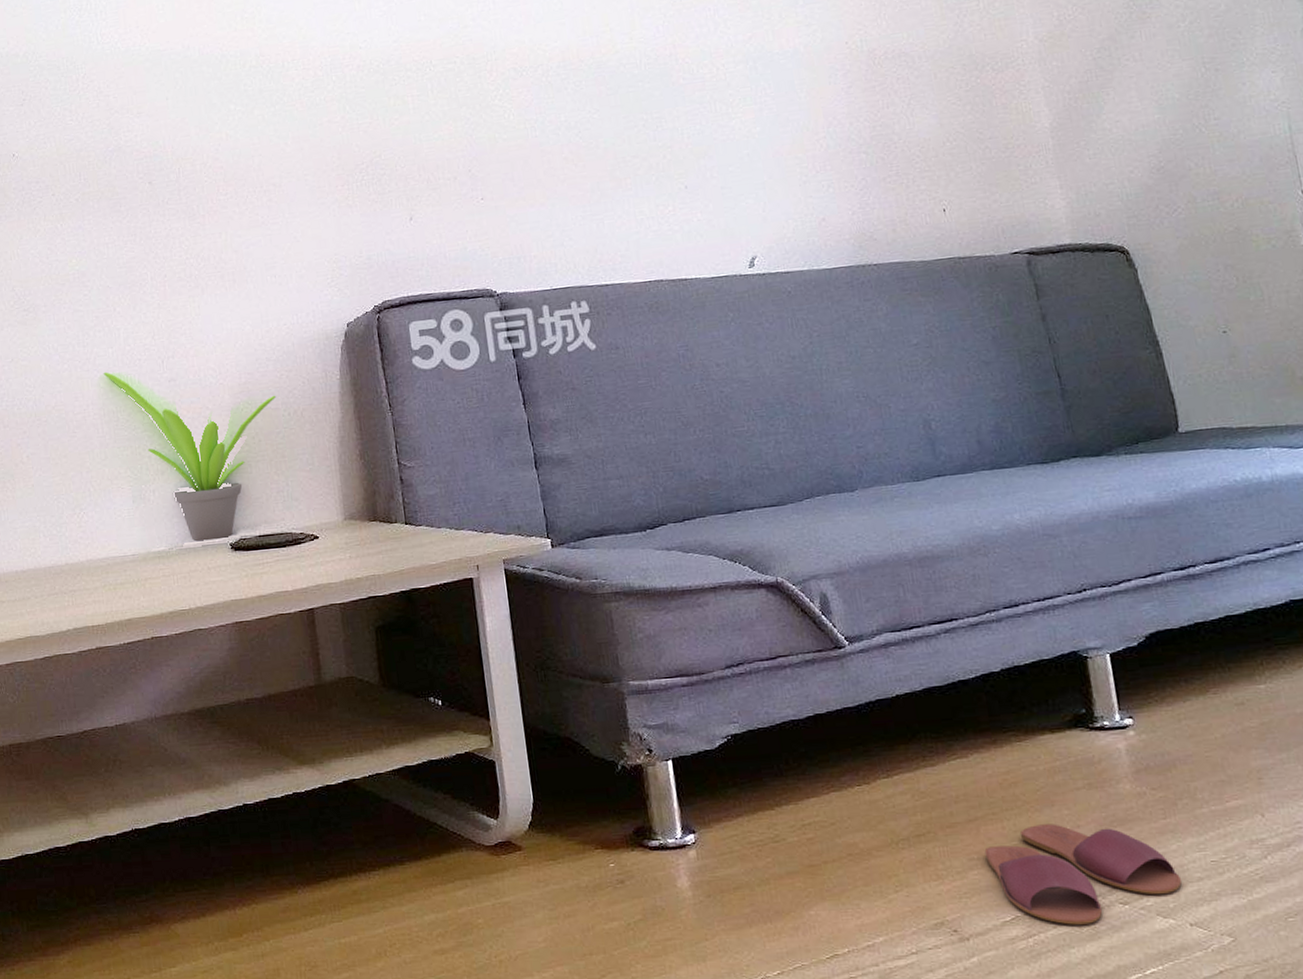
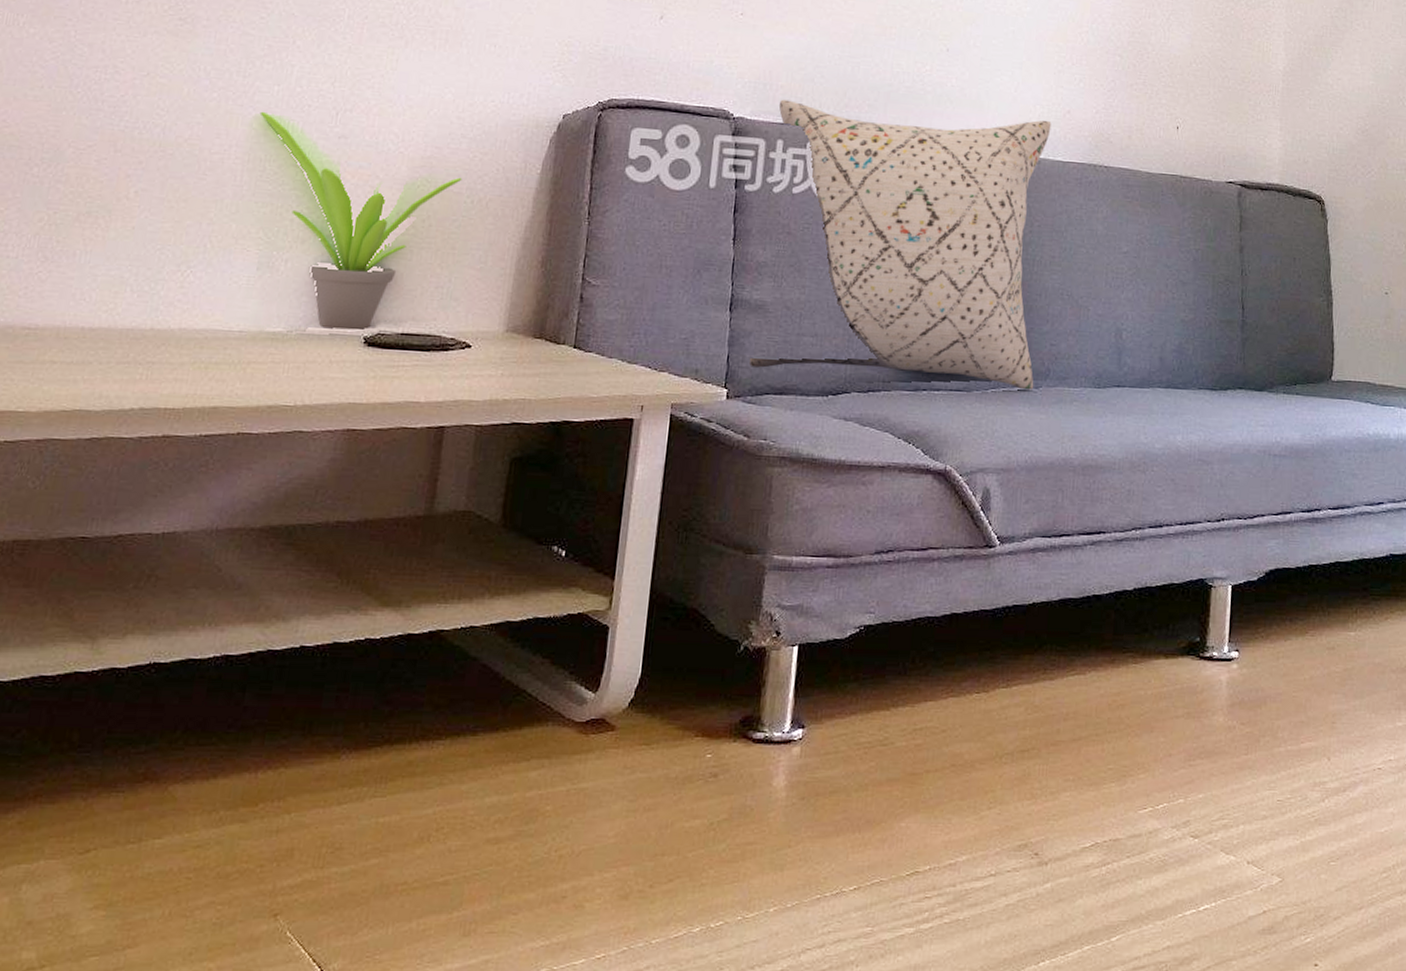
pillow: none [535,232,850,516] -> present [748,99,1052,390]
slippers: present [984,824,1182,925] -> none [1080,750,1248,856]

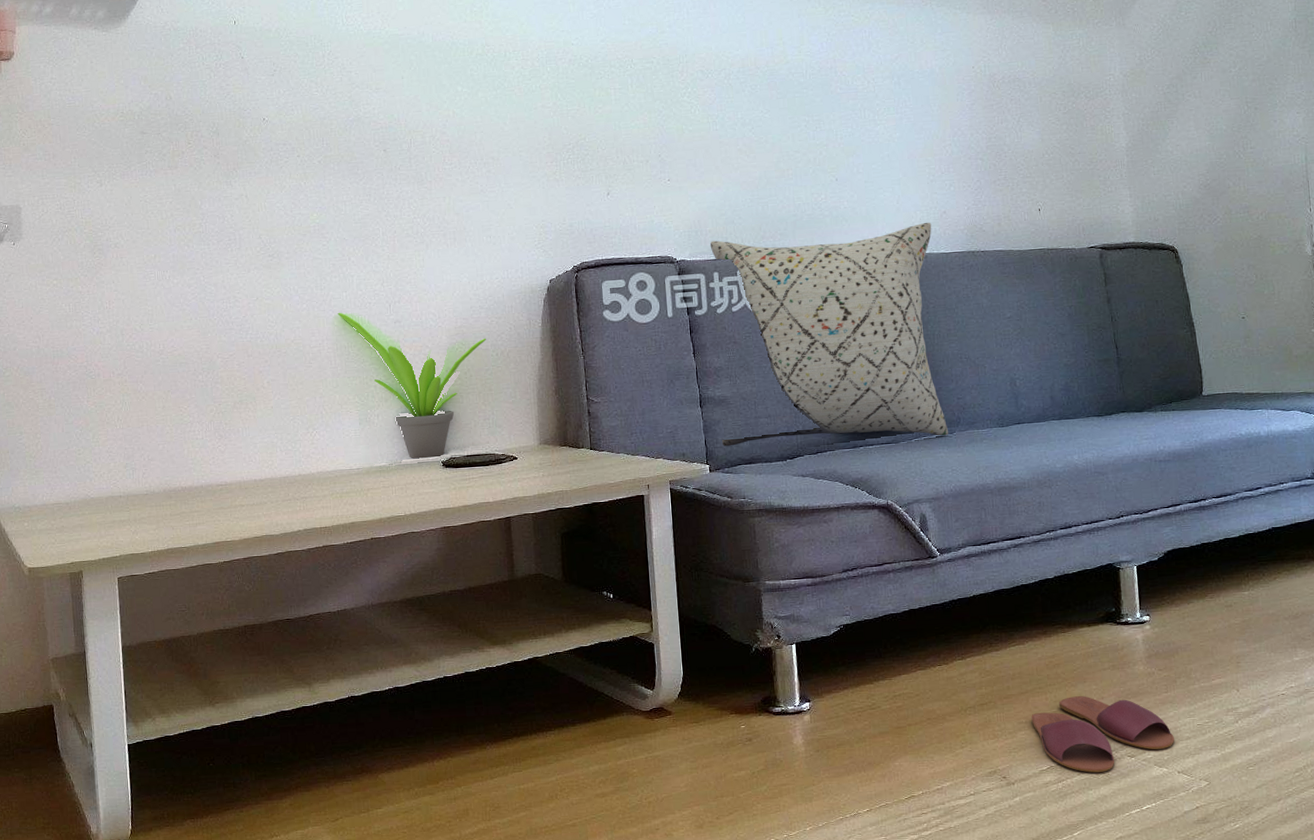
slippers: none [1080,750,1248,856] -> present [1031,696,1174,773]

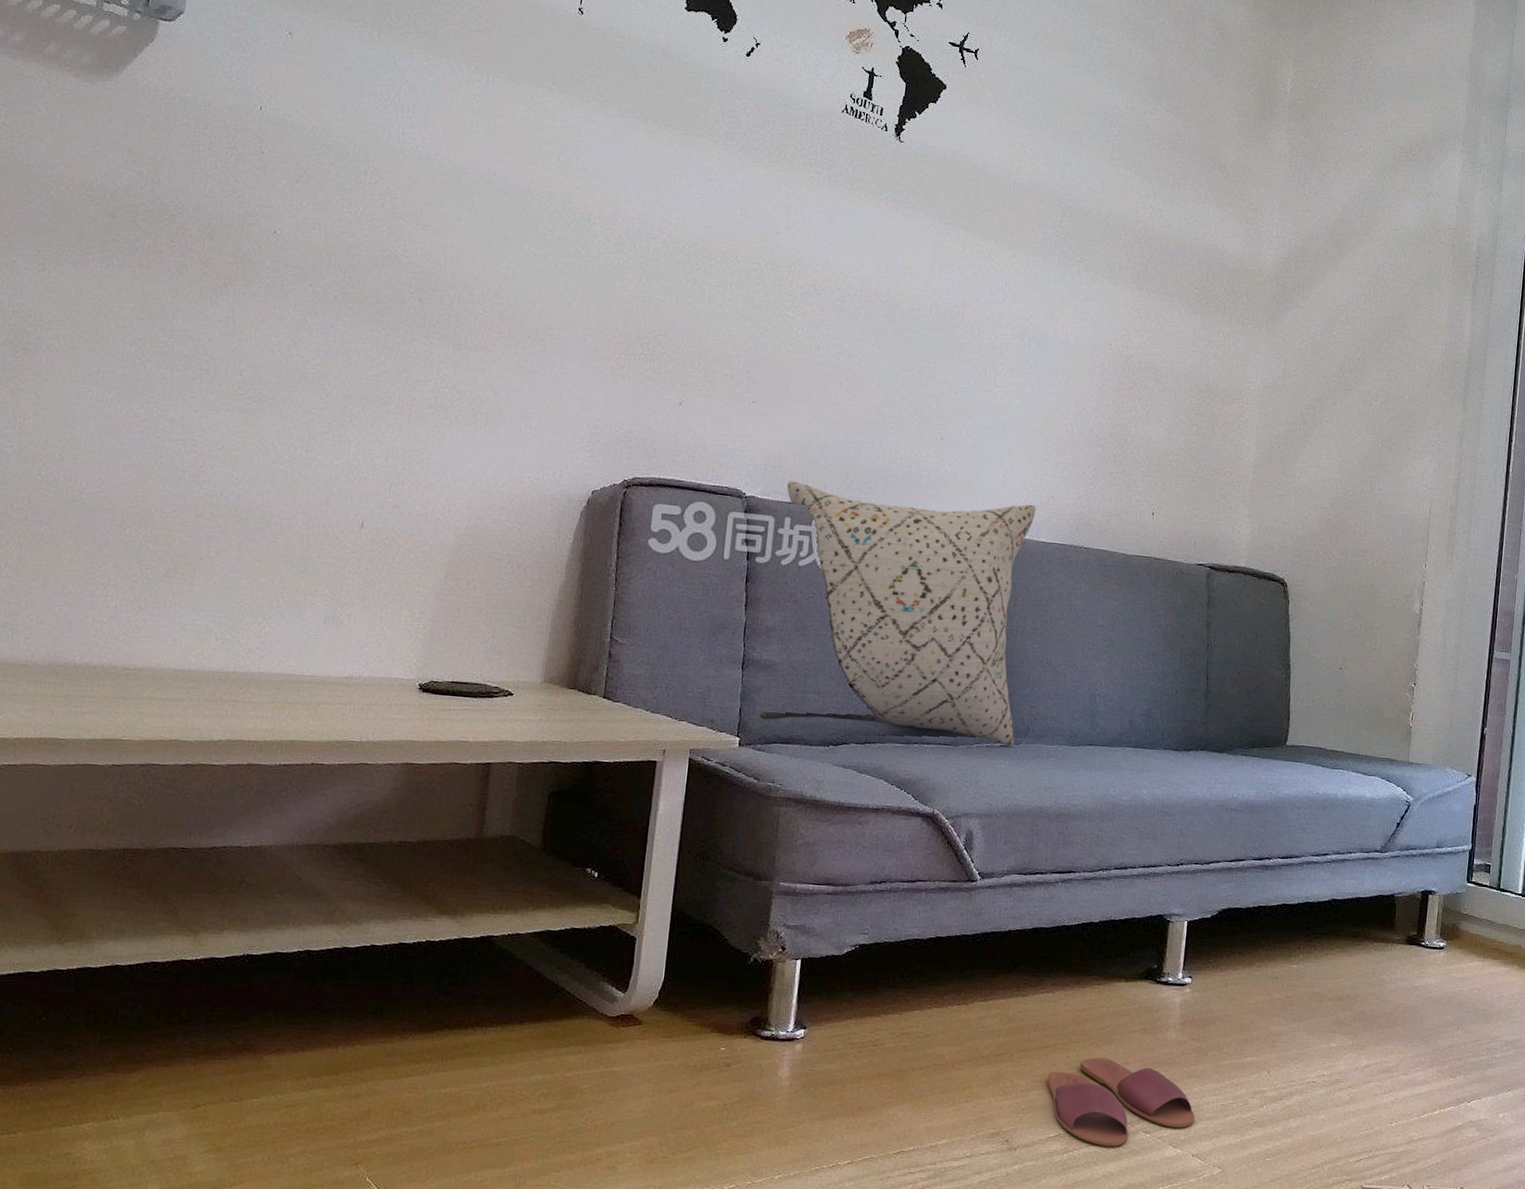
potted plant: present [337,312,487,459] -> none [322,482,503,678]

